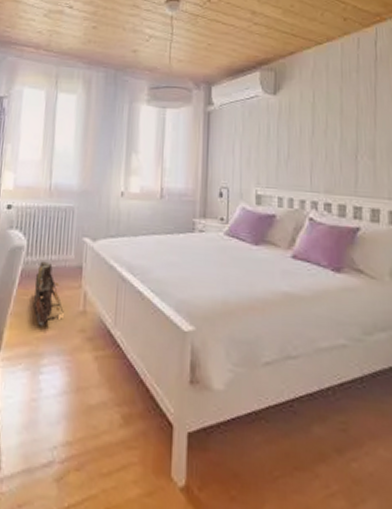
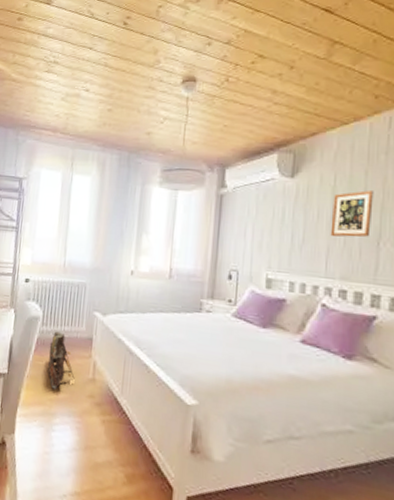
picture frame: none [312,106,349,152] -> present [330,190,374,237]

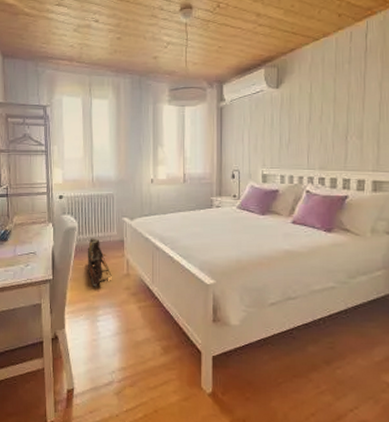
picture frame: present [330,190,374,237] -> none [310,95,341,134]

